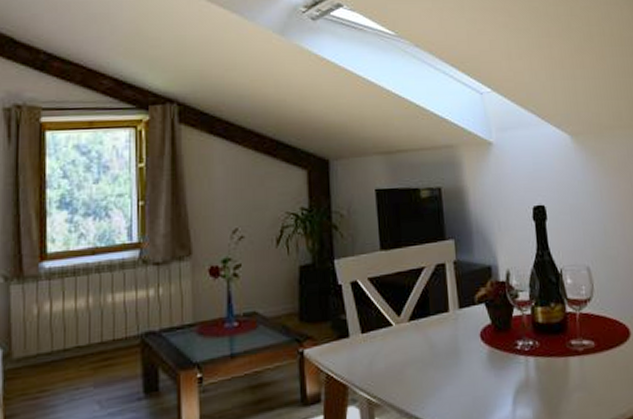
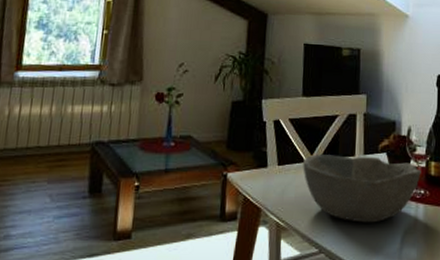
bowl: none [390,310,527,388] -> present [303,154,421,223]

